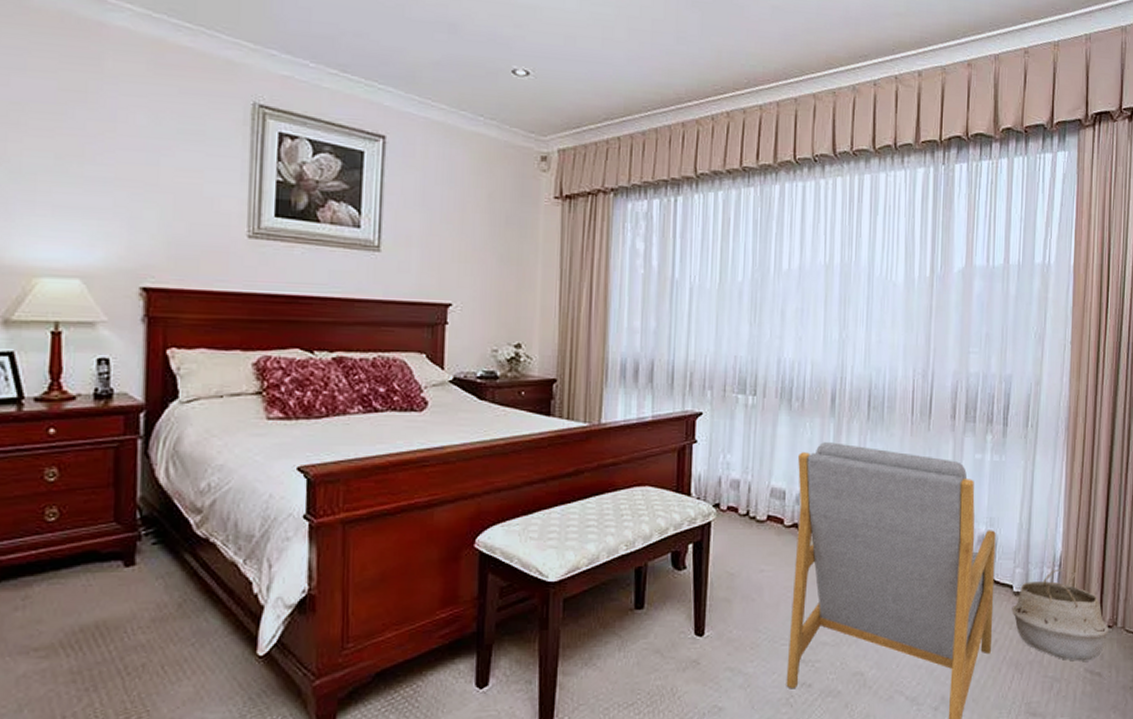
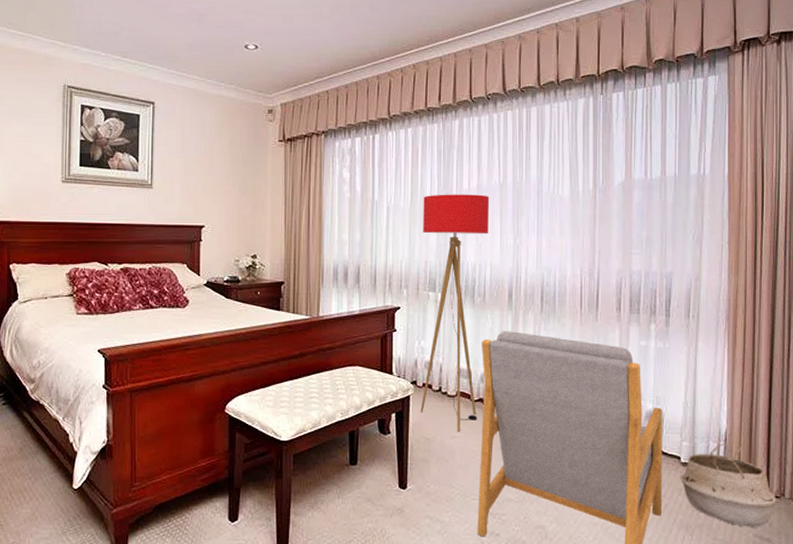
floor lamp: none [723,274,812,563] -> present [420,194,489,431]

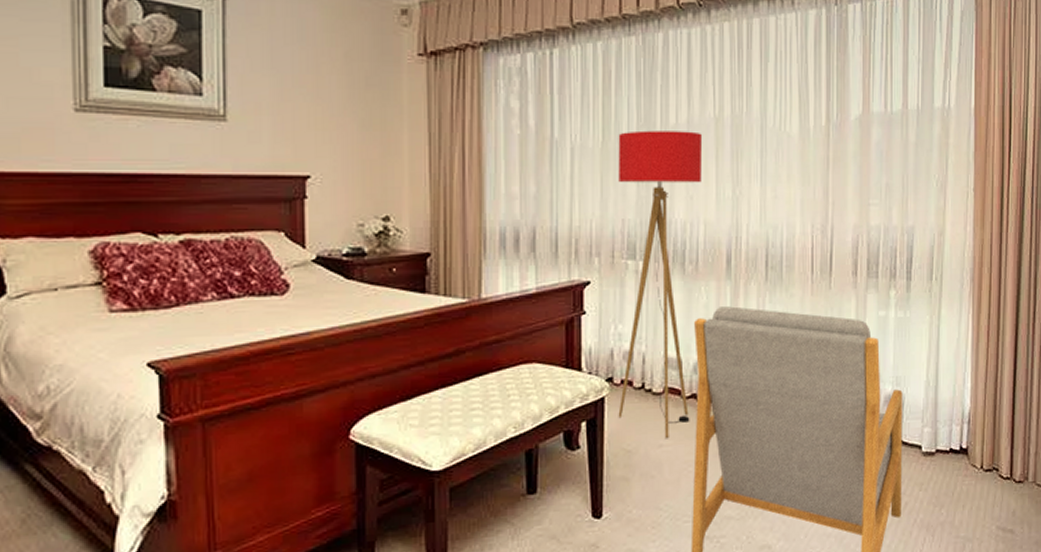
woven basket: present [680,443,777,527] -> none [921,425,1021,519]

